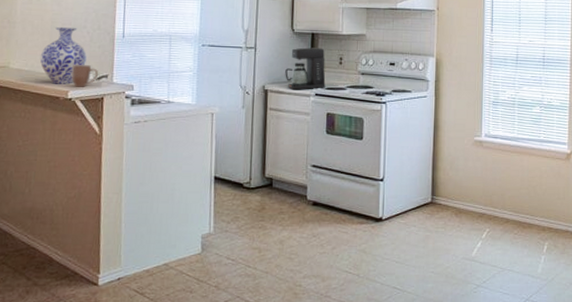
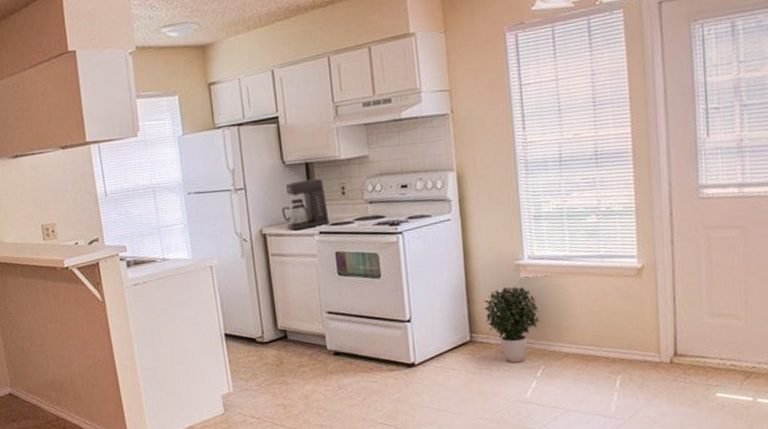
vase: present [39,26,87,84] -> none [29,193,75,254]
mug: present [71,65,99,87] -> none [62,230,90,255]
potted plant: none [446,158,490,225] -> present [484,286,540,363]

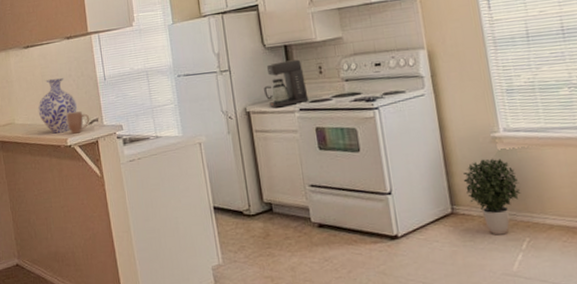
vase: none [29,193,75,254] -> present [37,78,77,134]
mug: none [62,230,90,255] -> present [66,111,90,134]

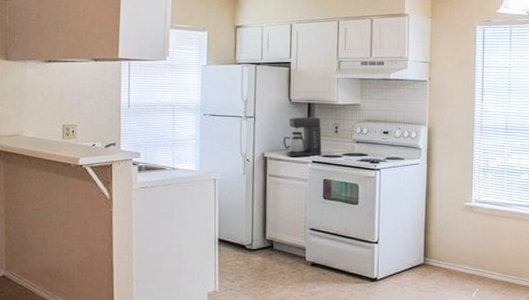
vase: present [37,78,77,134] -> none [51,97,95,152]
mug: present [66,111,90,134] -> none [81,133,107,155]
potted plant: present [463,158,521,236] -> none [437,222,479,285]

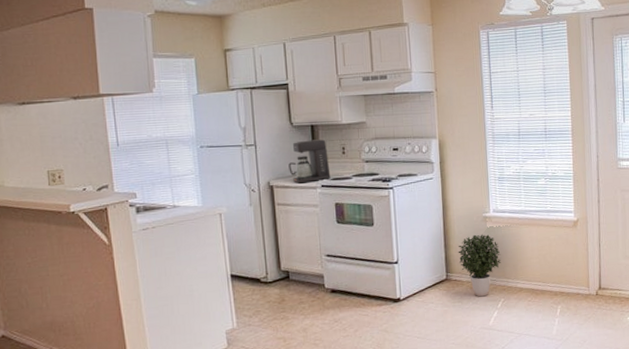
potted plant: none [437,222,479,285] -> present [458,234,502,297]

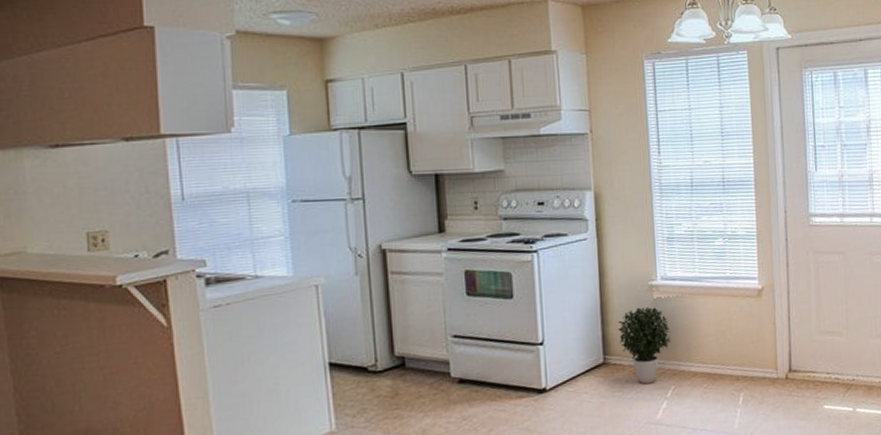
coffee maker: present [288,139,331,184] -> none [406,191,459,247]

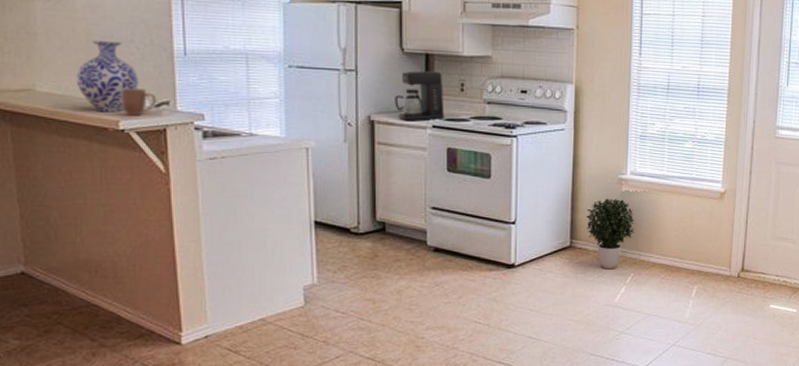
vase: none [68,193,135,269] -> present [75,39,138,113]
mug: none [117,240,156,270] -> present [121,88,157,116]
coffee maker: none [406,191,459,247] -> present [395,71,445,121]

